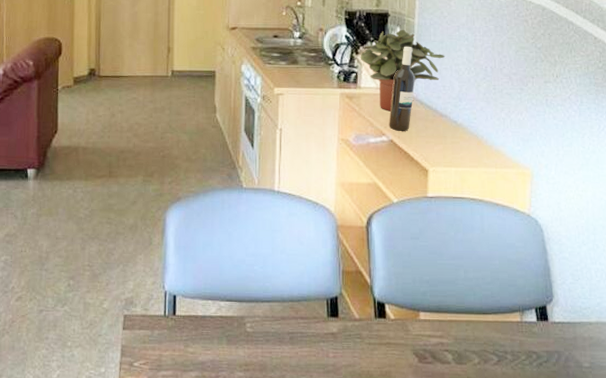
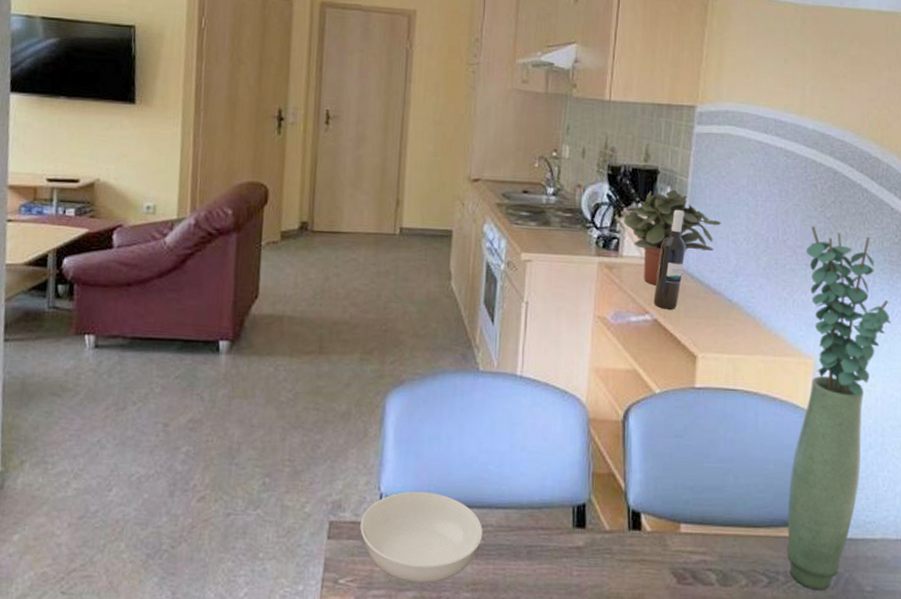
bowl: none [149,289,252,365] -> present [360,491,483,584]
vase: none [512,56,599,367] -> present [787,226,892,591]

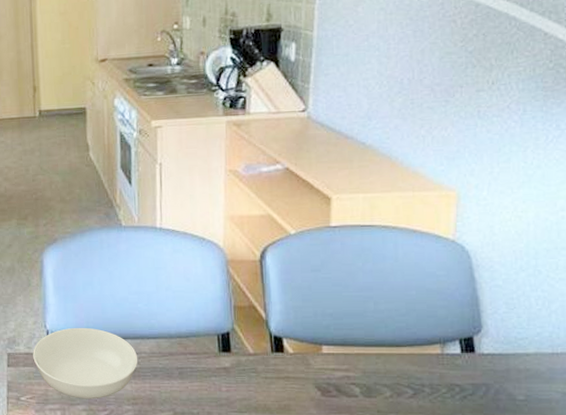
potted plant: present [623,189,721,286] -> none [248,44,350,137]
wine bottle: present [653,209,686,310] -> none [283,63,315,158]
vase: present [787,226,892,591] -> none [431,62,546,400]

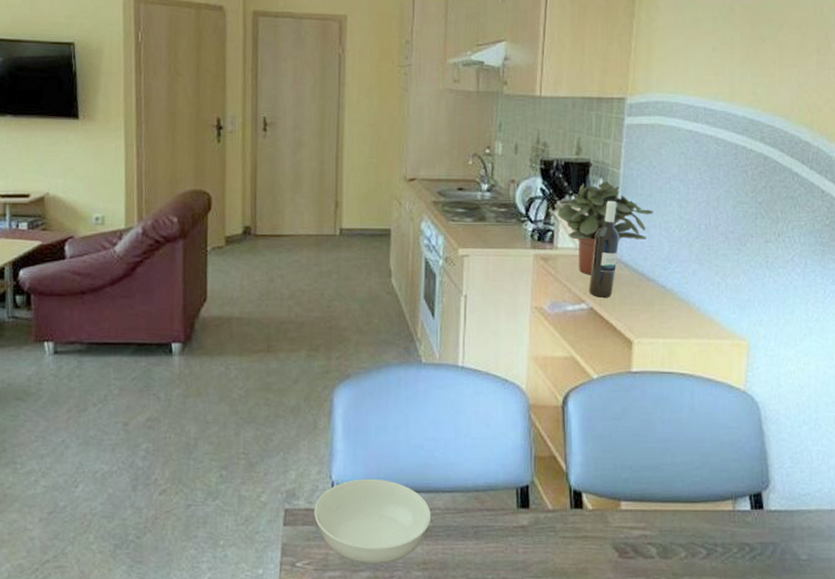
potted plant: none [248,44,350,137] -> present [557,181,653,275]
wine bottle: none [283,63,315,158] -> present [589,200,620,298]

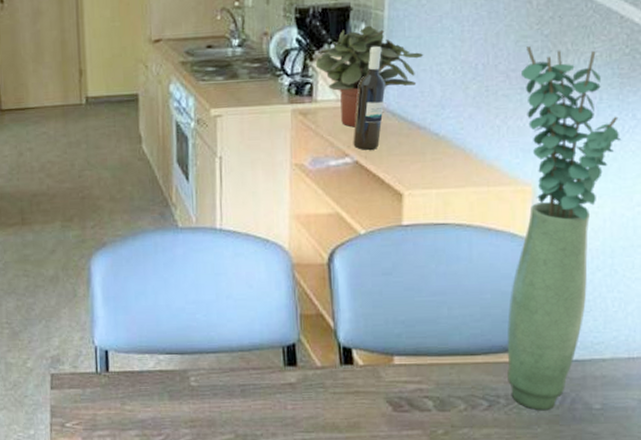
bowl: present [314,478,431,564] -> none [79,342,197,423]
vase: none [724,212,824,560] -> present [507,46,622,411]

